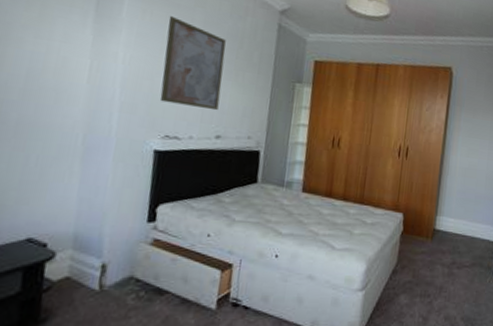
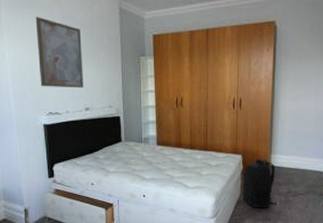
backpack: none [399,219,440,281] -> present [242,158,277,208]

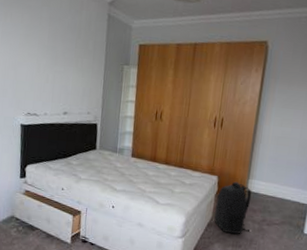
wall art: present [35,16,84,89] -> none [22,15,67,92]

